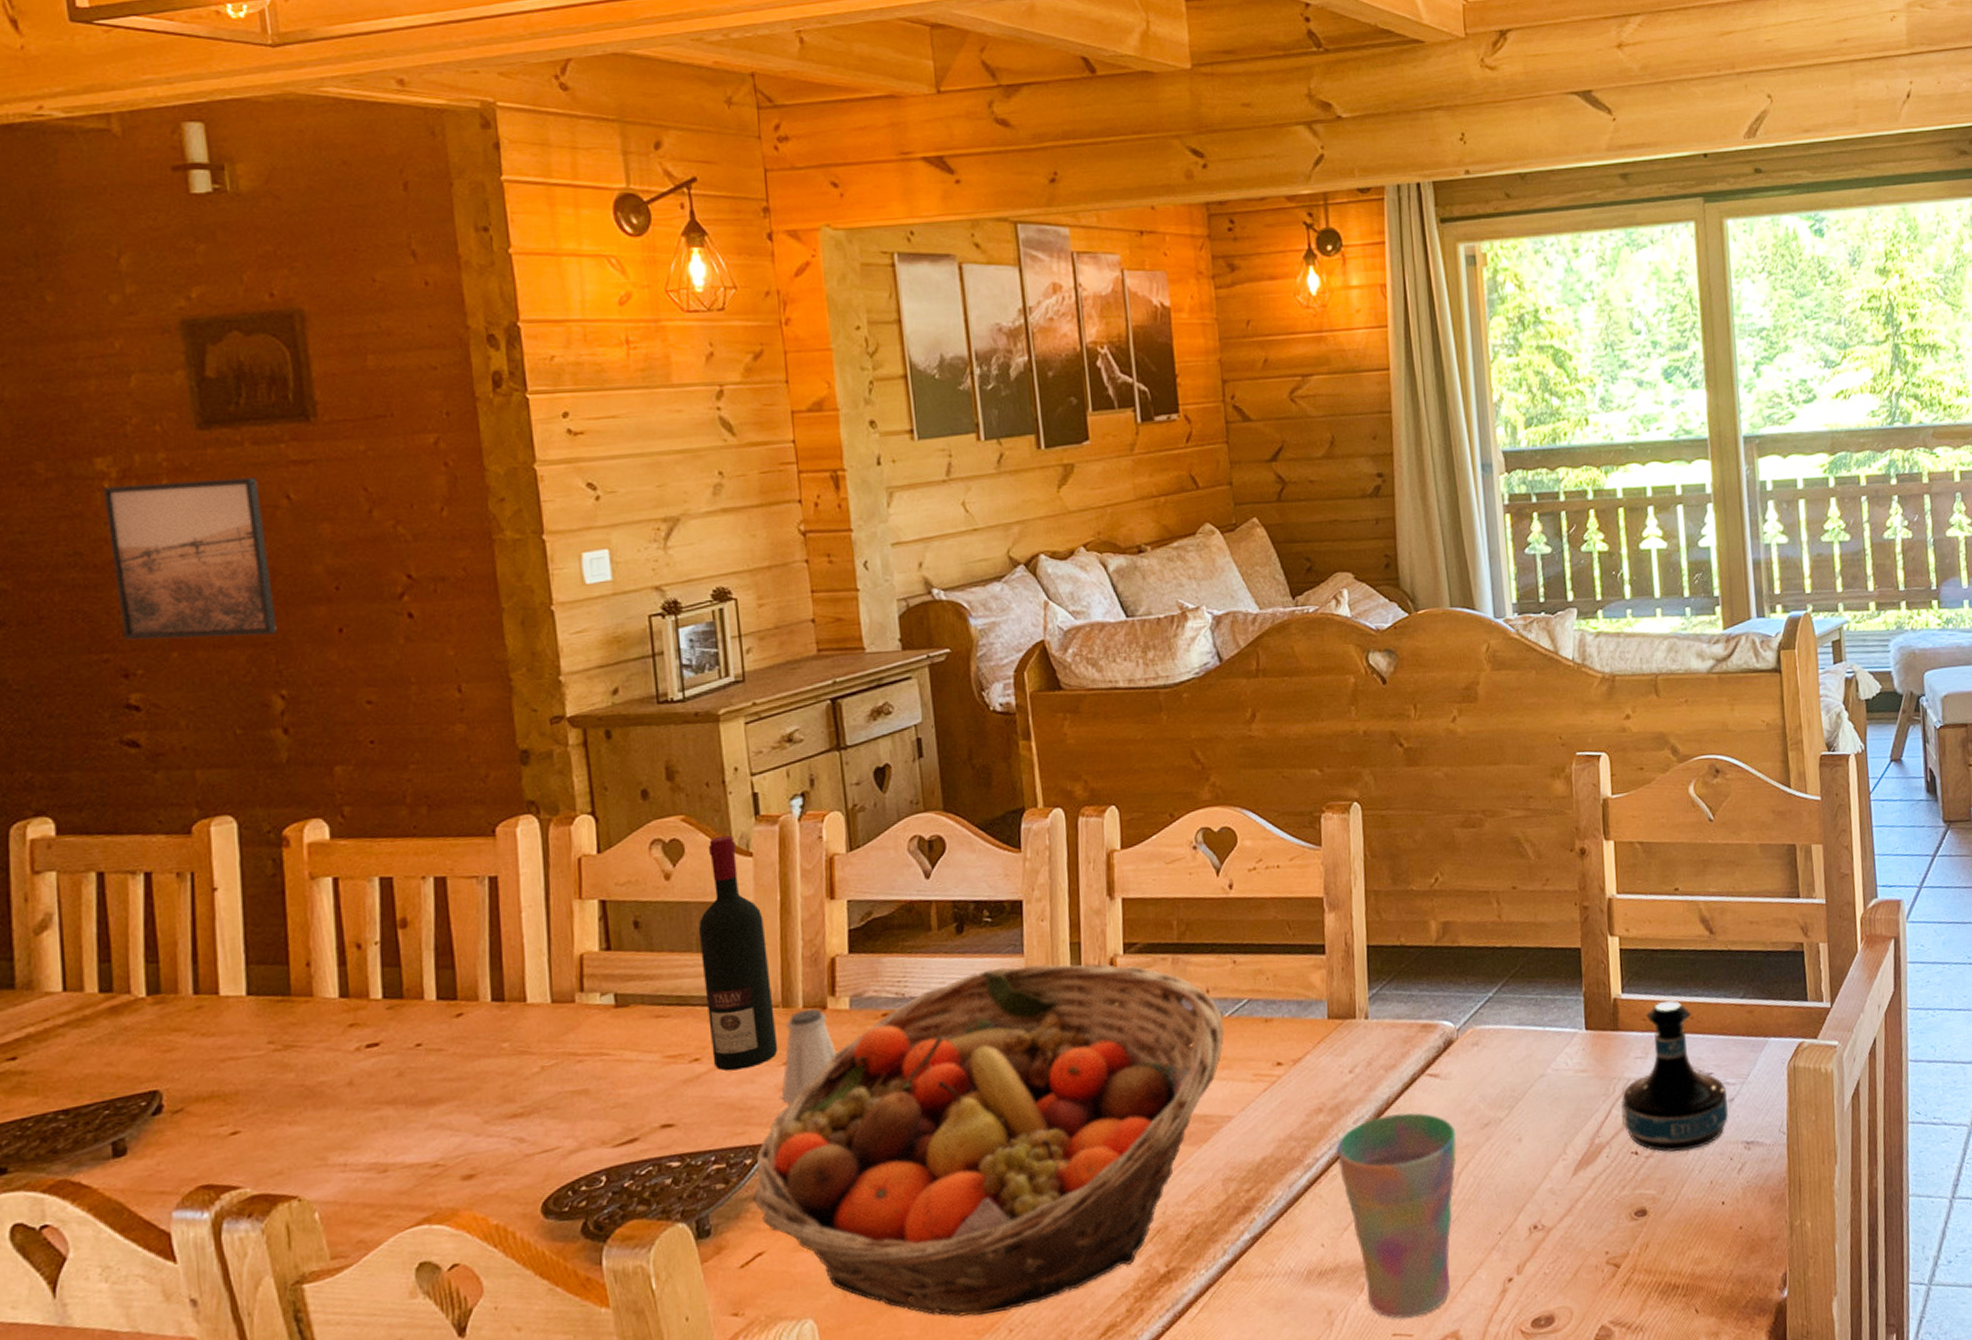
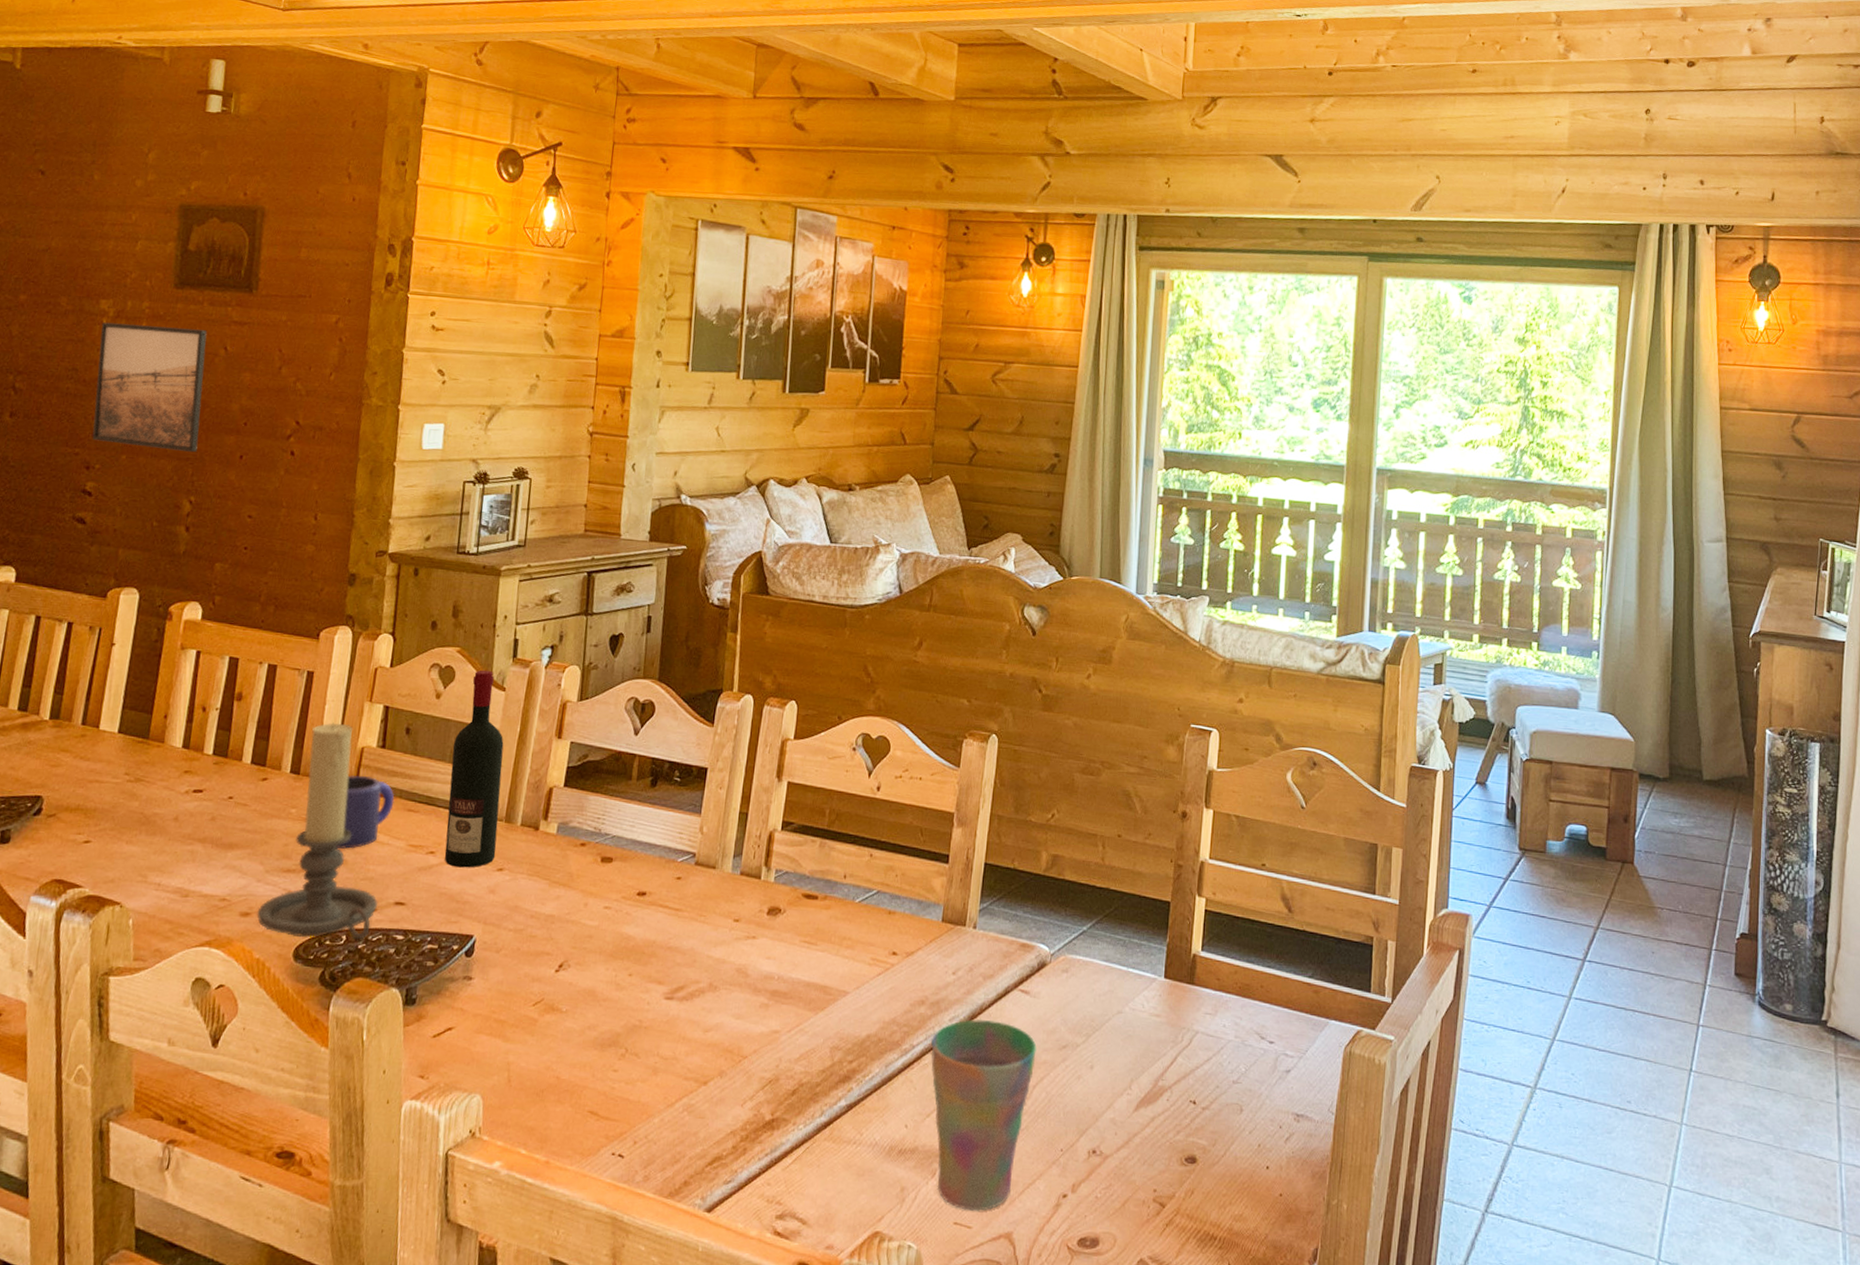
candle holder: none [483,931,639,1190] -> present [257,722,377,939]
mug: none [568,986,636,1078] -> present [335,775,395,849]
fruit basket: present [753,962,1225,1317] -> none [453,822,854,1124]
saltshaker: present [781,1008,837,1105] -> none [490,827,540,905]
tequila bottle: present [1621,1000,1729,1152] -> none [1186,966,1284,1111]

